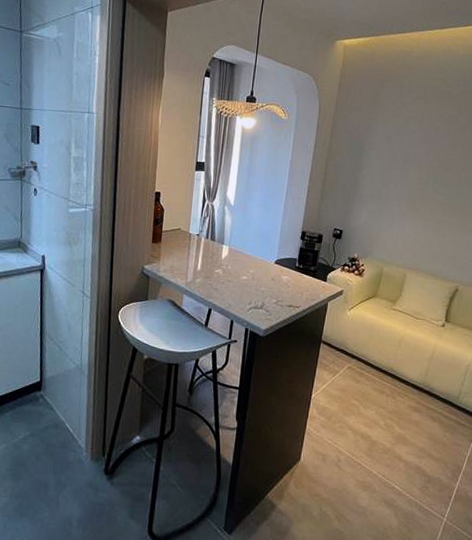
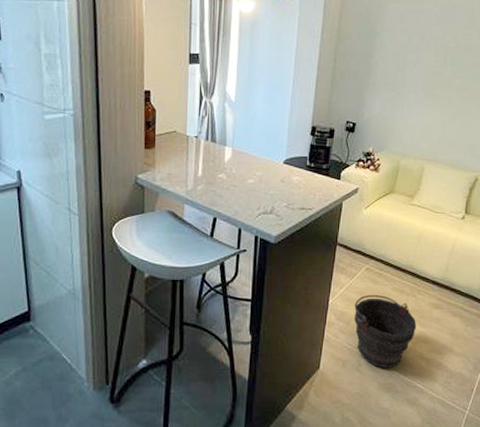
bucket: none [335,393,396,467] -> present [354,295,417,369]

